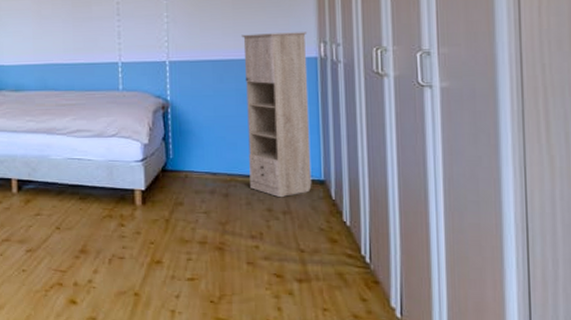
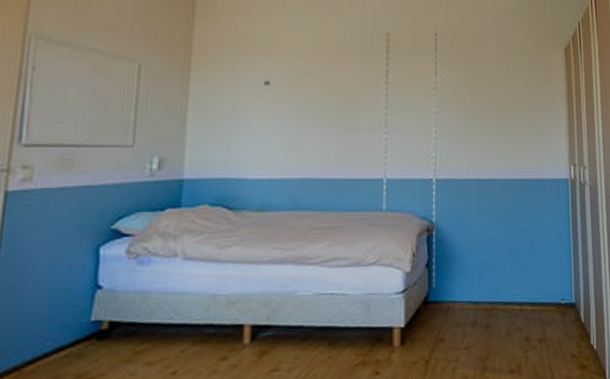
storage cabinet: present [241,32,312,198] -> none [504,154,565,325]

